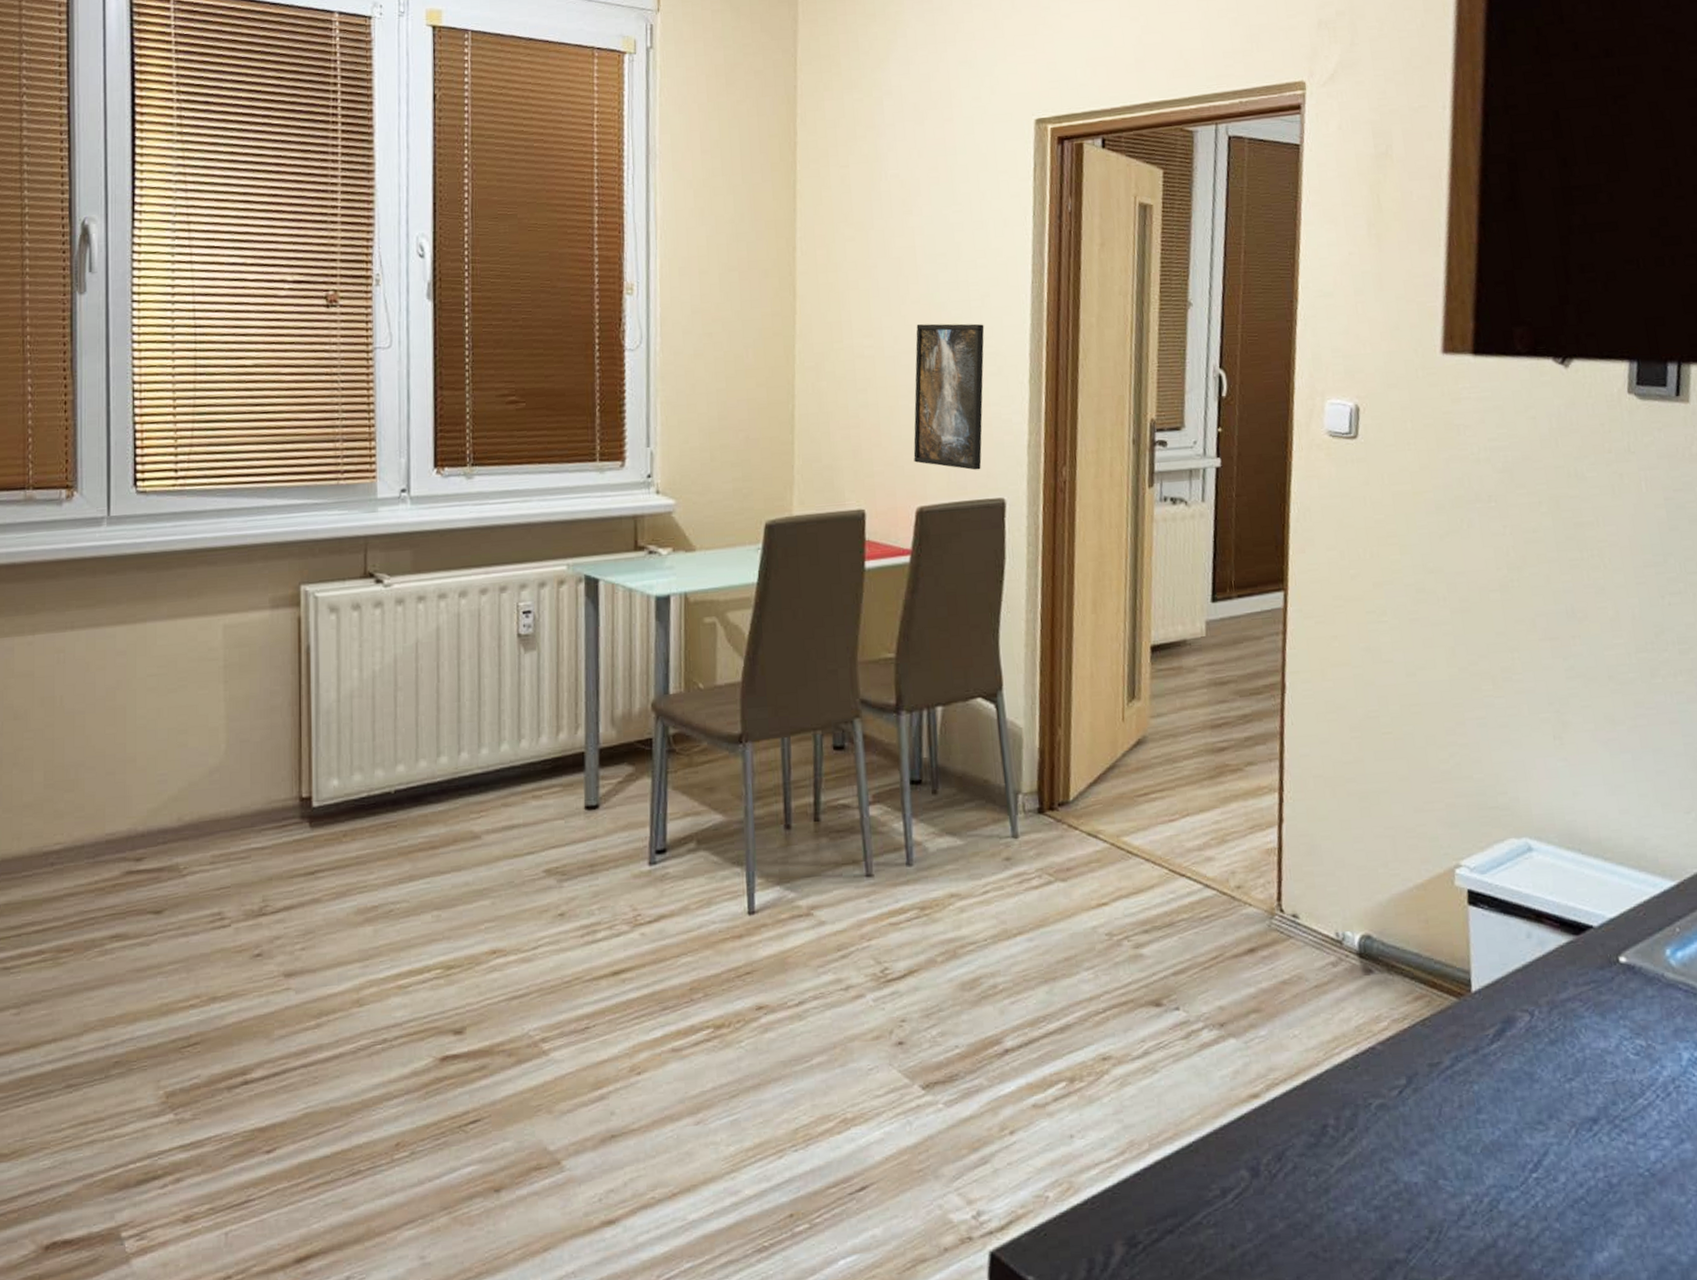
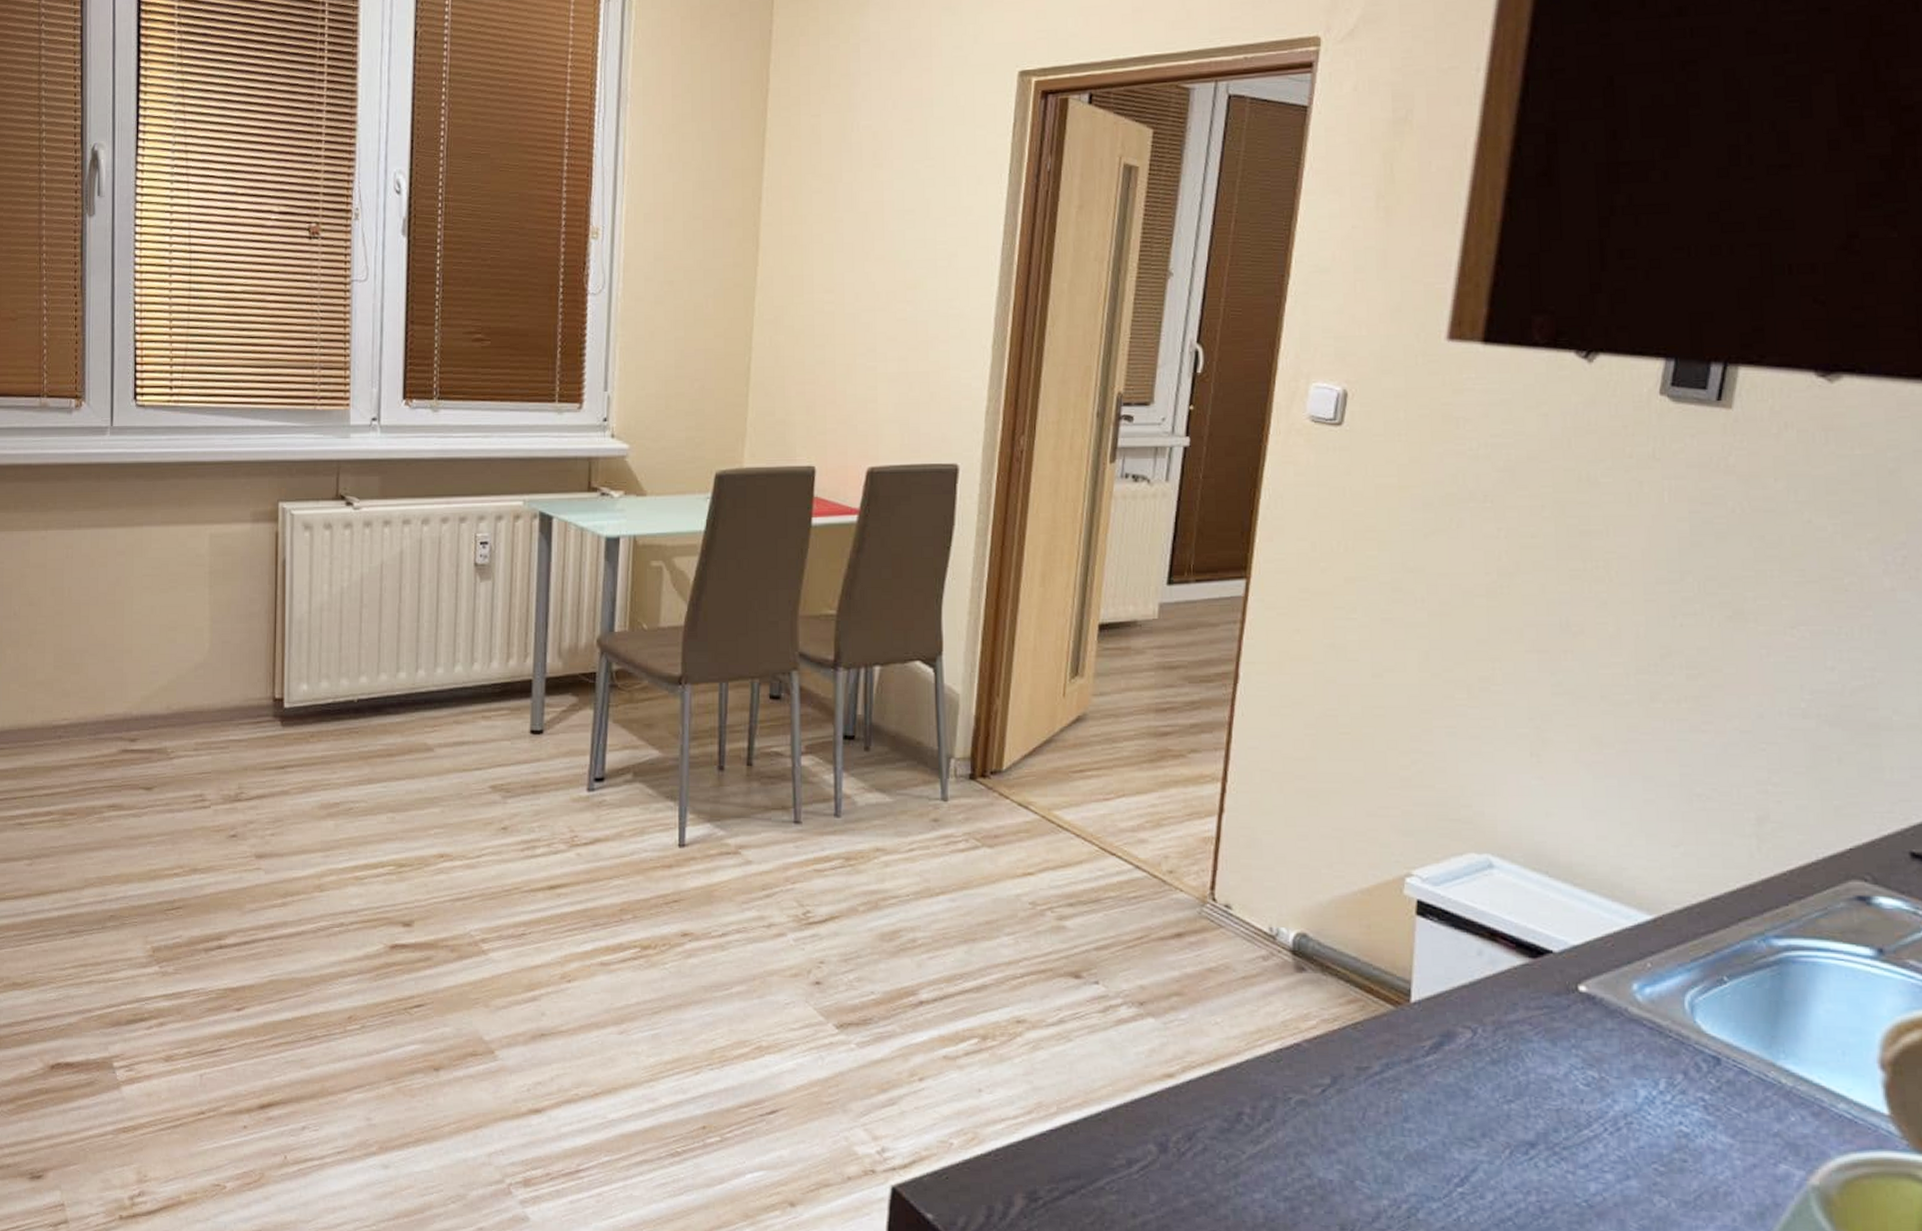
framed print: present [913,323,985,470] -> none [868,282,950,434]

